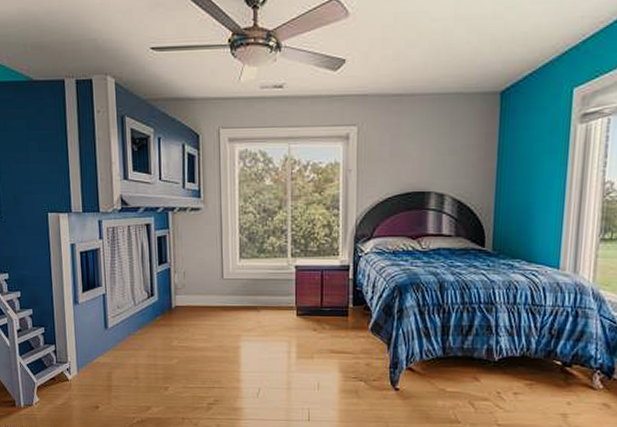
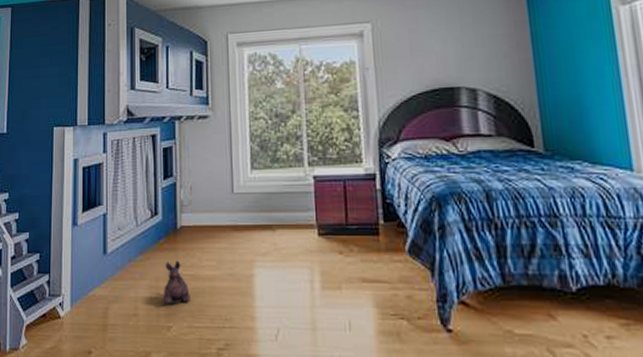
plush toy: none [161,334,185,370] -> present [164,260,190,304]

